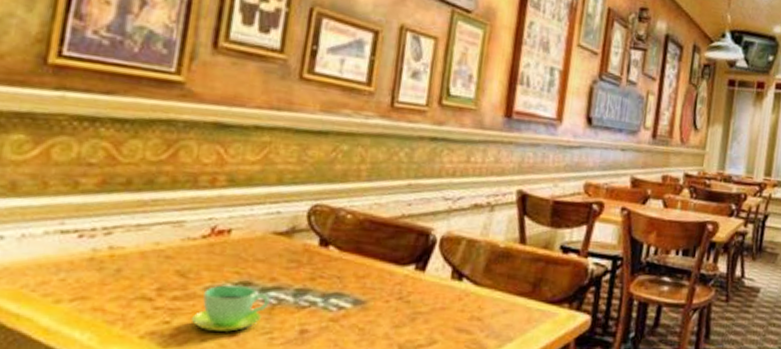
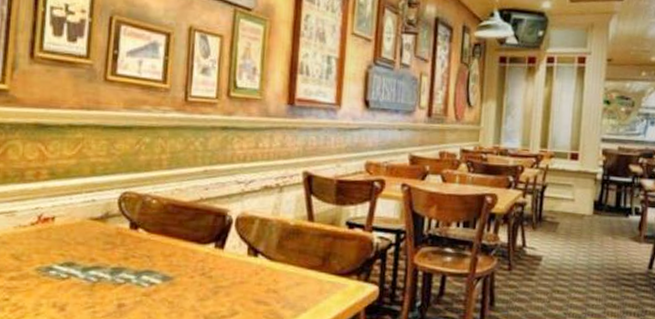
cup: present [190,284,270,332] -> none [25,265,91,307]

